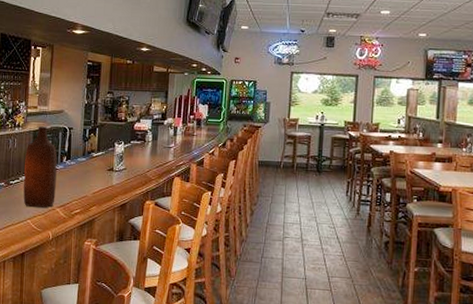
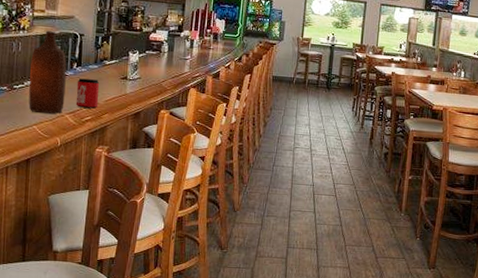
can: none [65,171,88,201] -> present [75,78,100,109]

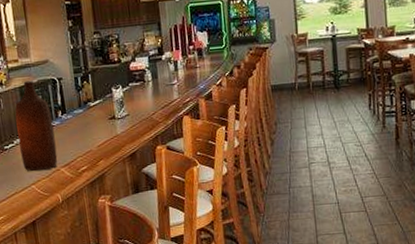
can: present [75,78,100,109] -> none [65,125,92,158]

